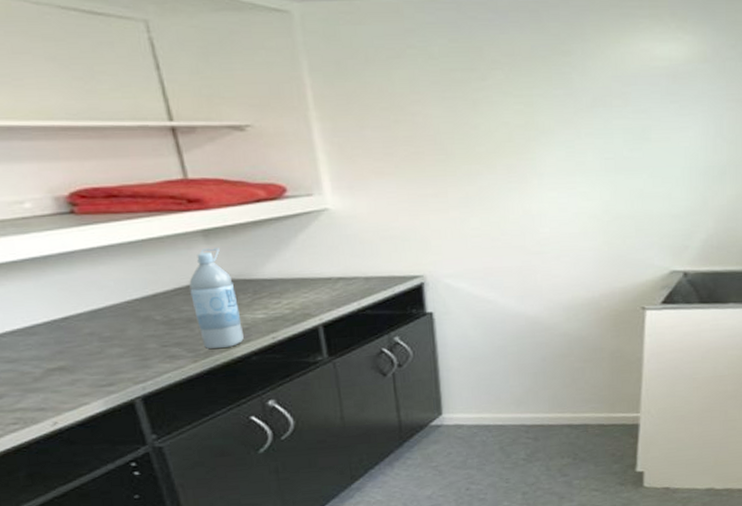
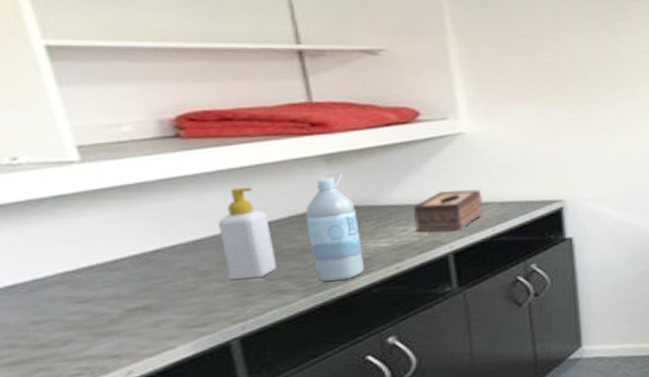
soap bottle: none [115,260,168,346] -> present [218,187,277,281]
tissue box: none [284,264,349,306] -> present [413,189,484,233]

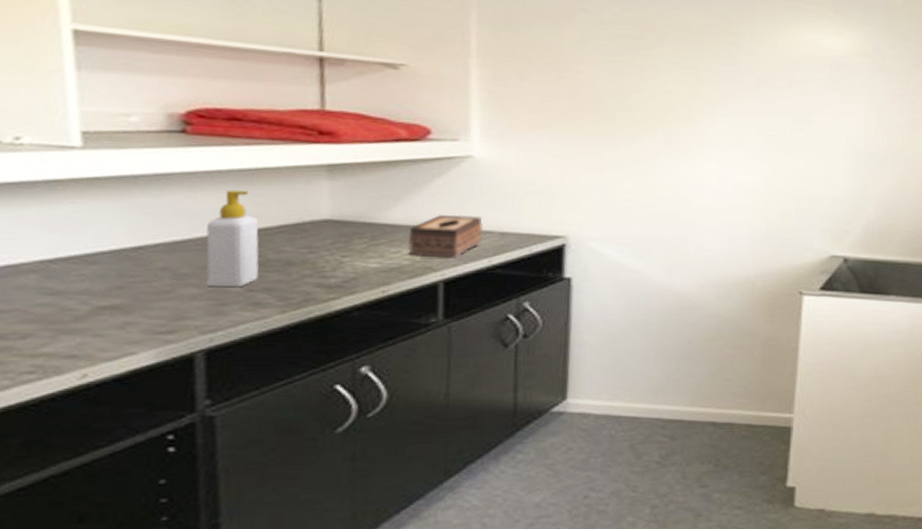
water bottle: present [306,173,364,282] -> none [297,184,351,298]

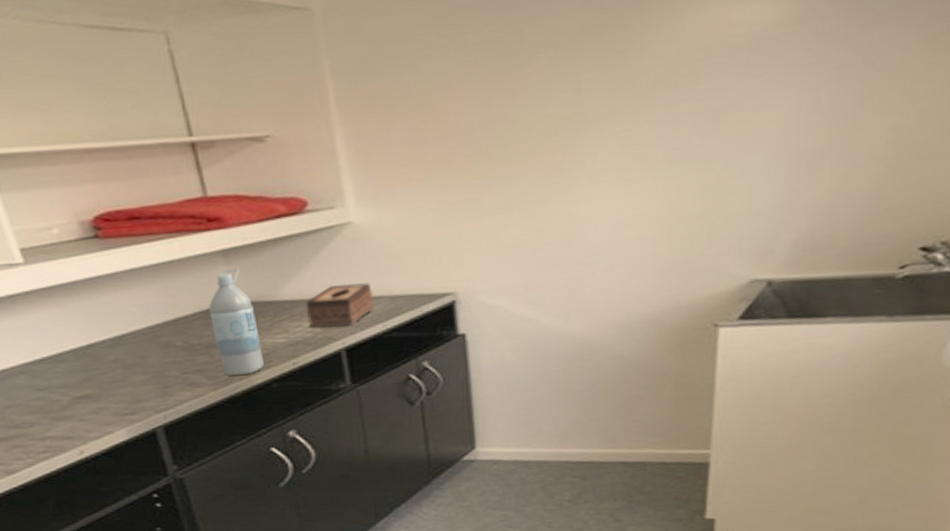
soap bottle: present [206,189,259,288] -> none [137,284,189,373]
water bottle: none [297,184,351,298] -> present [209,268,264,376]

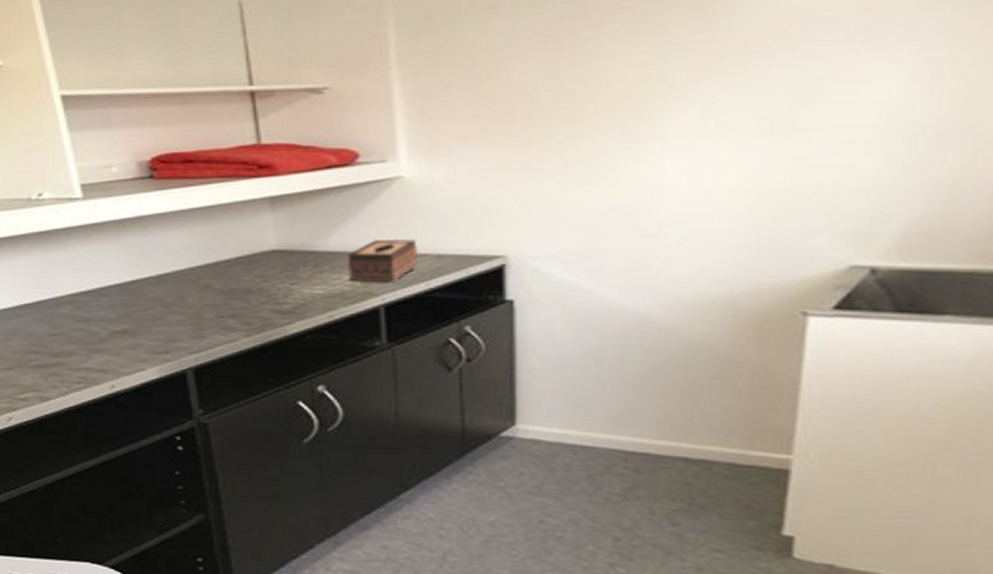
water bottle: present [209,268,264,376] -> none [251,216,299,323]

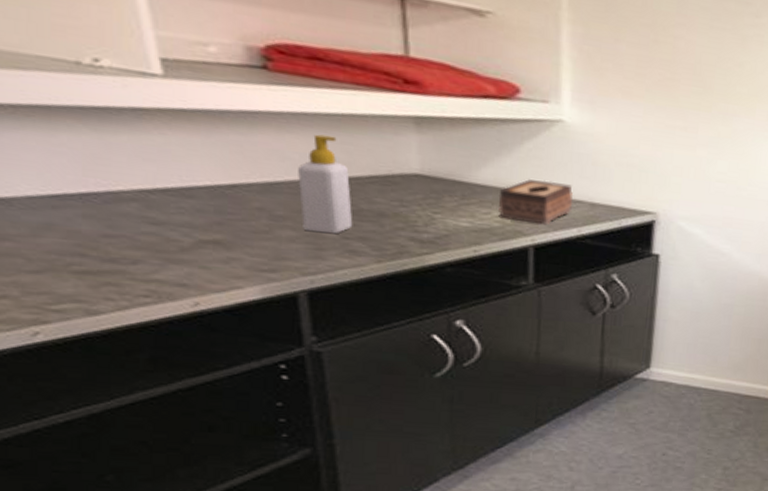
soap bottle: none [181,226,226,314] -> present [298,134,353,234]

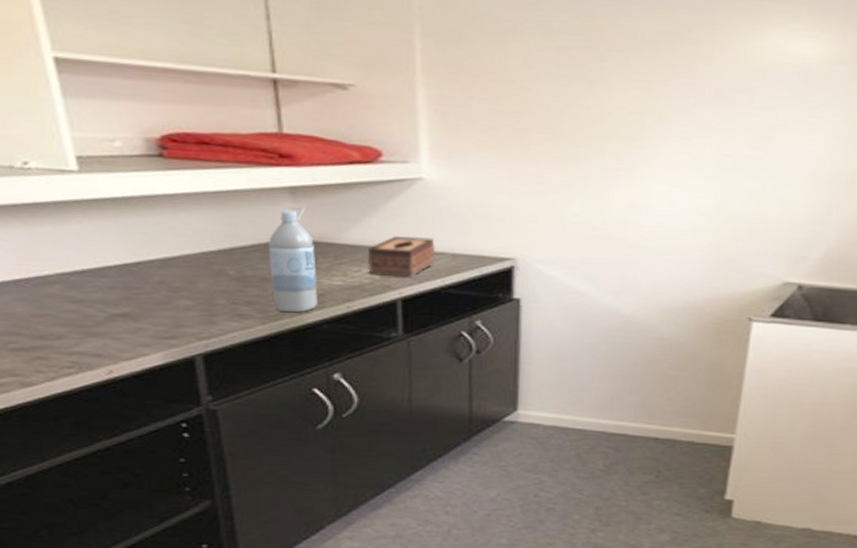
soap bottle: present [298,134,353,234] -> none [192,211,240,301]
water bottle: none [388,137,442,253] -> present [269,206,318,312]

